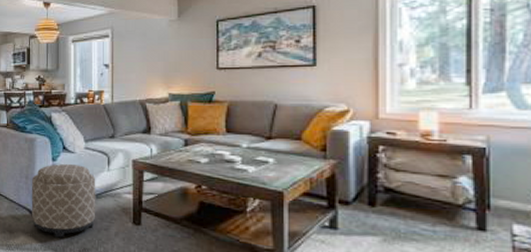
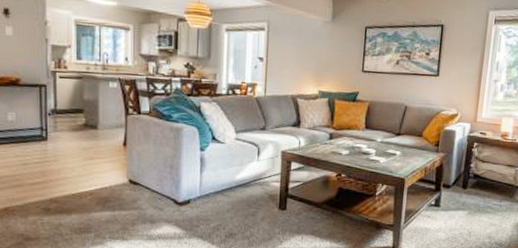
ottoman: present [31,164,96,238] -> none [176,154,245,225]

